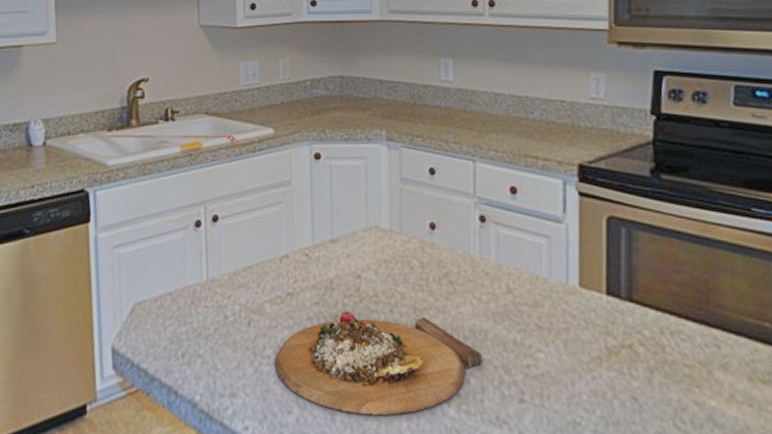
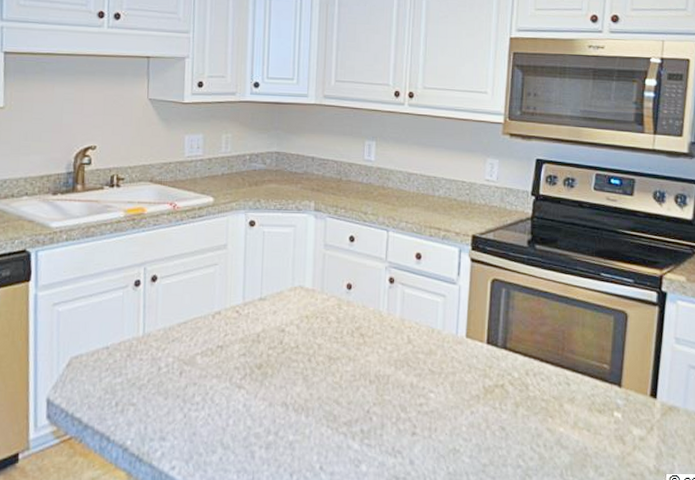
cutting board: present [274,311,483,416] -> none [202,361,384,452]

